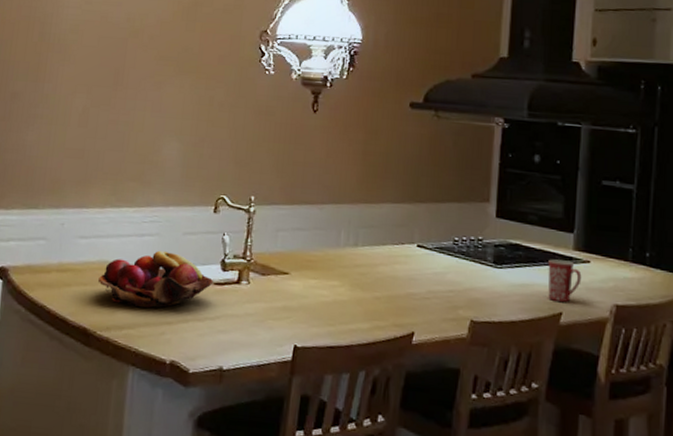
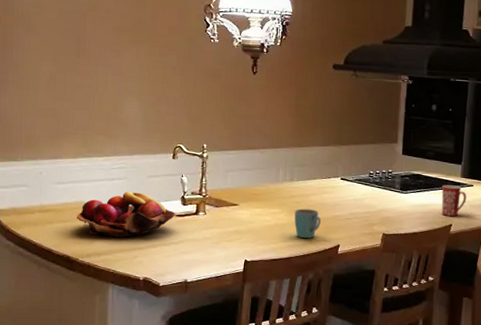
mug: none [357,282,391,322] -> present [294,208,321,238]

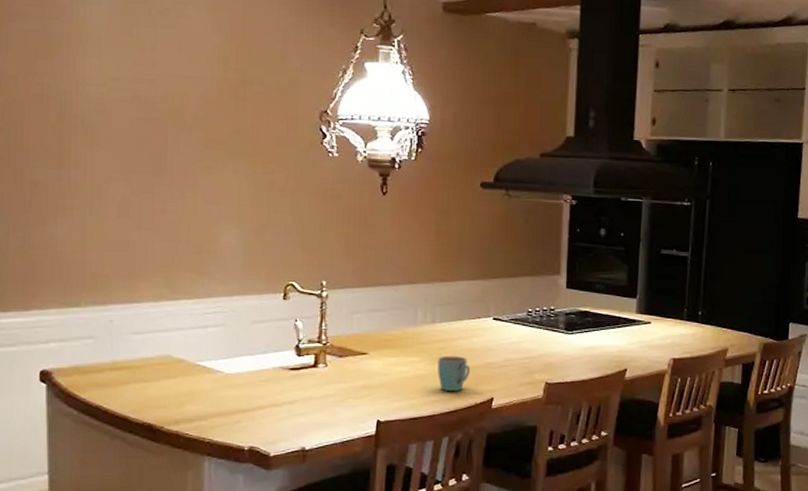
fruit basket: present [77,191,176,237] -> none [160,340,289,398]
mug: present [441,185,467,216] -> none [614,323,644,359]

